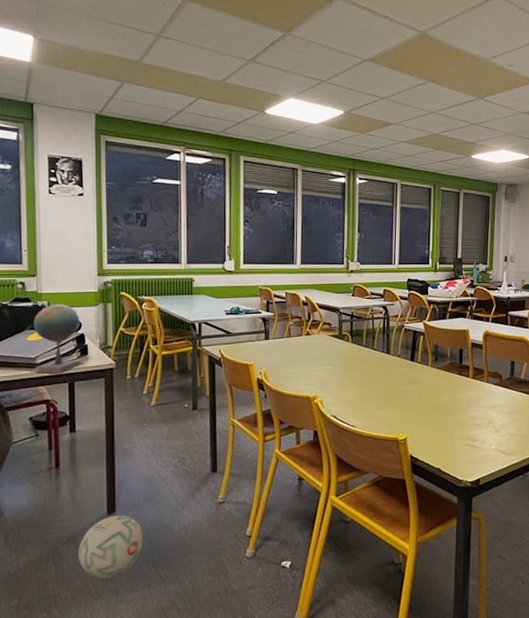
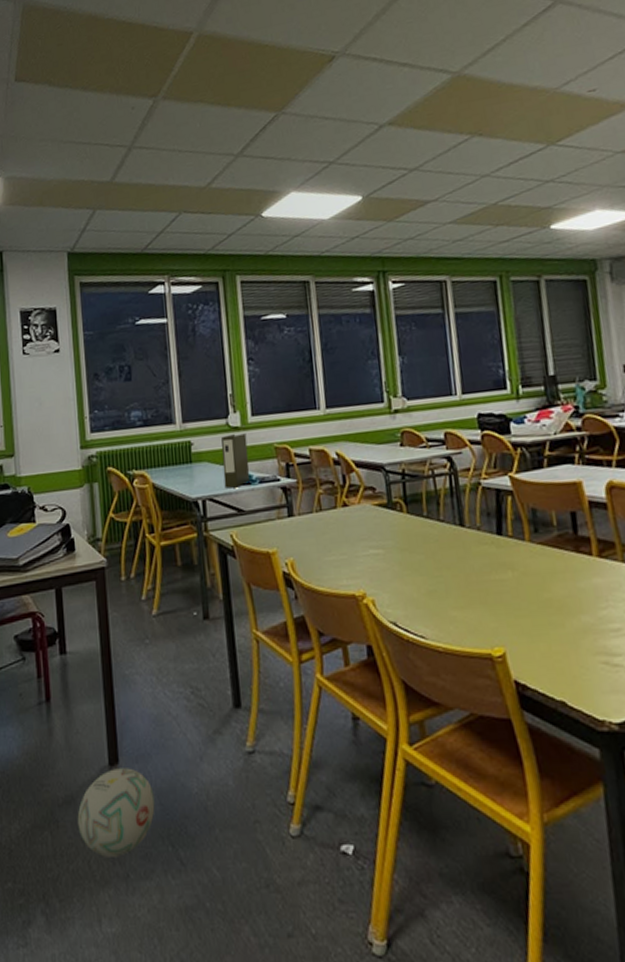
globe: present [31,304,84,374] -> none [13,488,72,578]
binder: none [217,275,239,316] -> present [221,433,250,489]

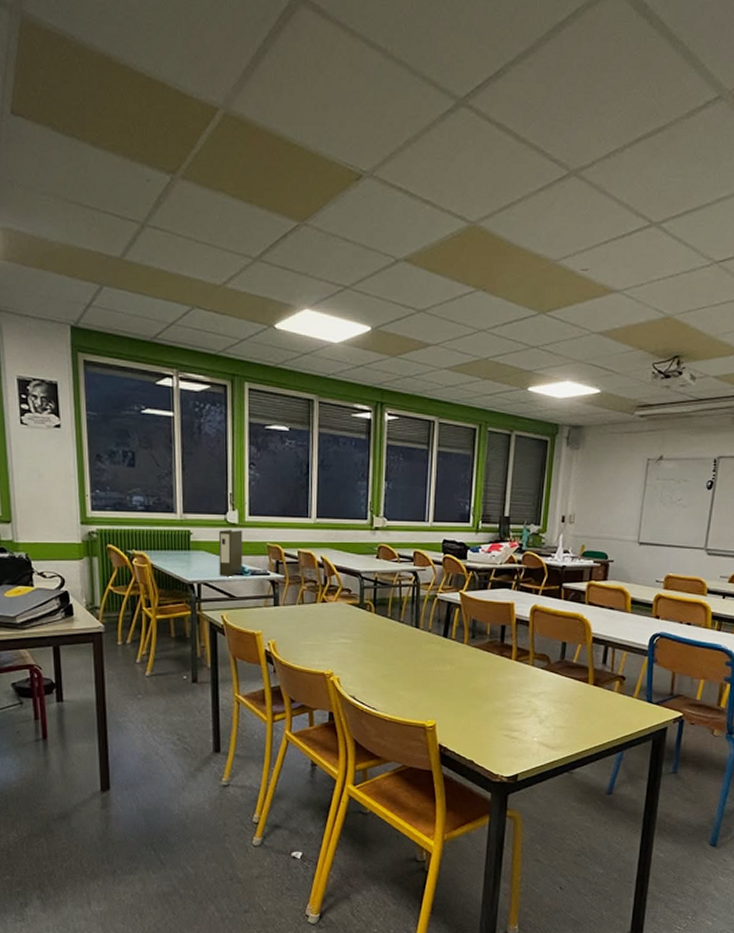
ball: present [77,768,155,857] -> none [71,793,141,858]

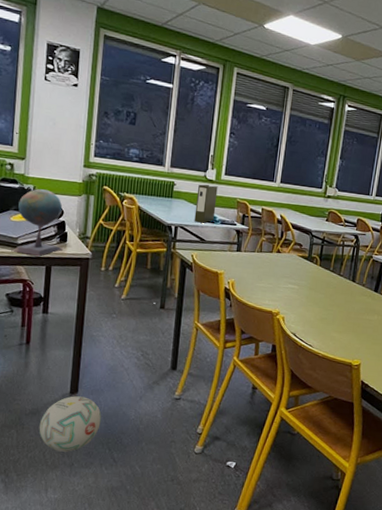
globe: none [10,556,70,636] -> present [11,189,63,257]
ball: none [71,793,141,858] -> present [39,396,102,452]

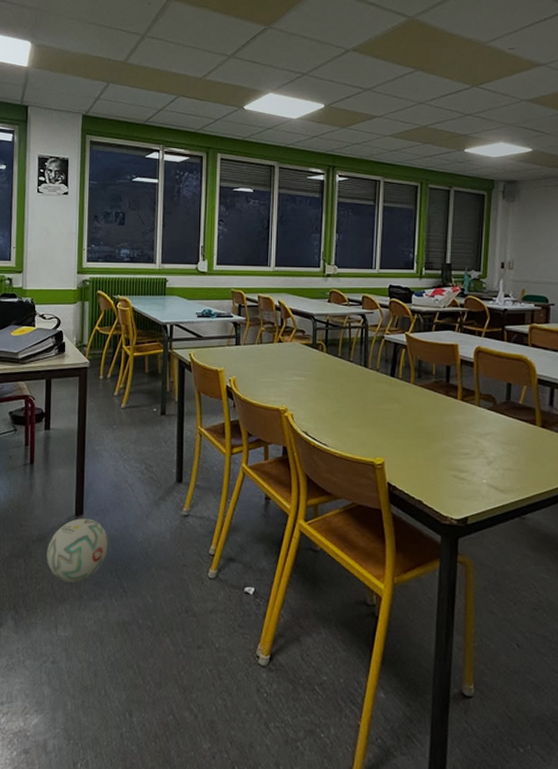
globe: present [11,189,63,257] -> none [13,301,61,370]
binder: present [194,184,218,223] -> none [189,276,211,318]

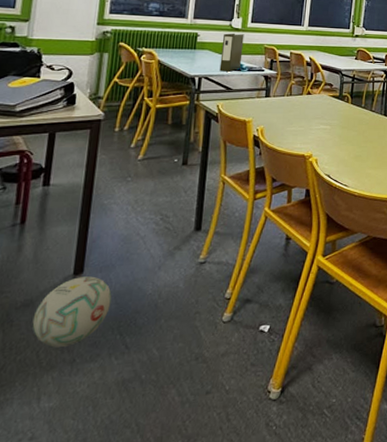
binder: none [189,276,211,318] -> present [219,32,244,72]

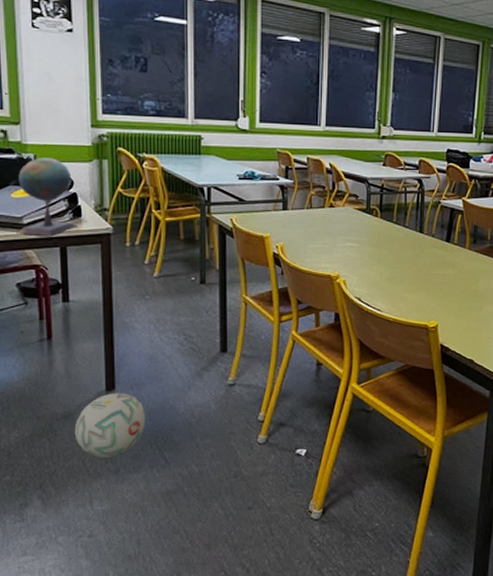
globe: none [7,51,72,124] -> present [16,158,78,237]
binder: present [219,32,244,72] -> none [229,134,253,181]

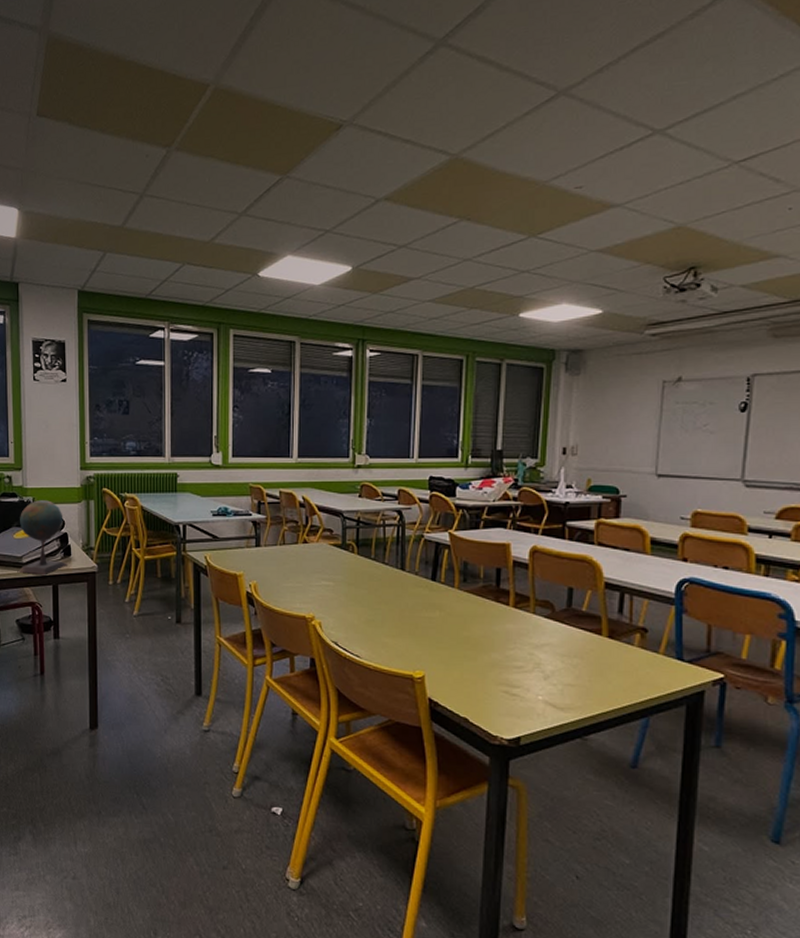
ball: present [74,393,146,457] -> none [62,732,125,798]

